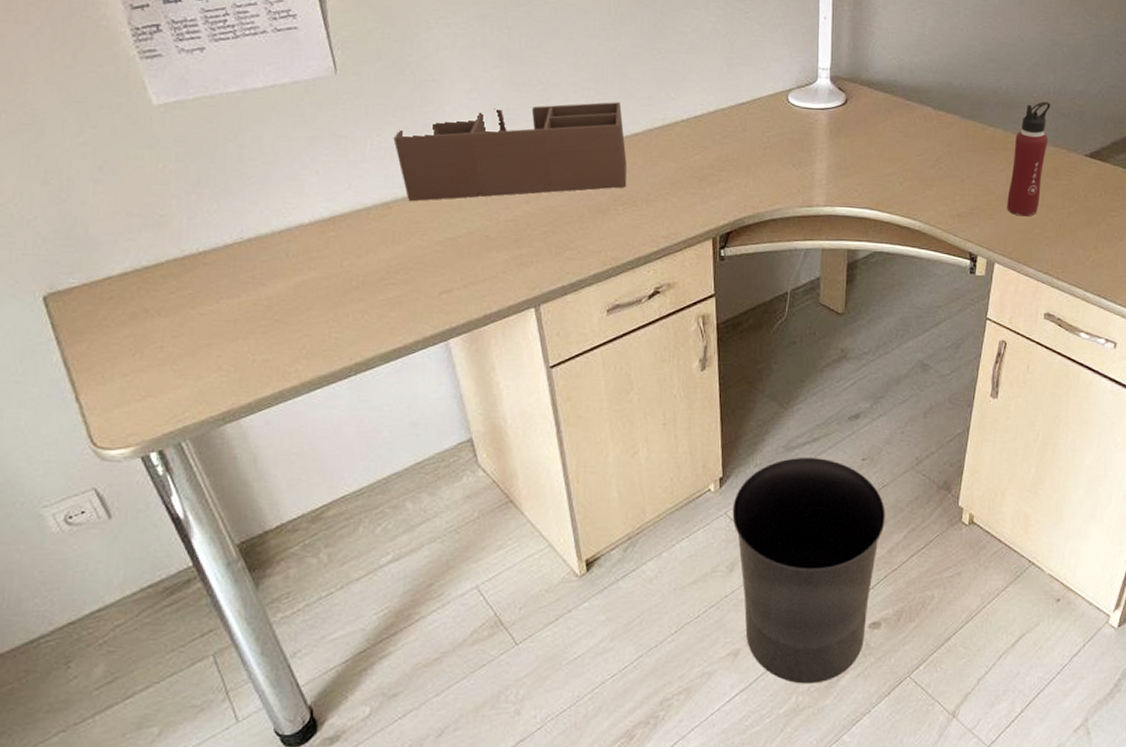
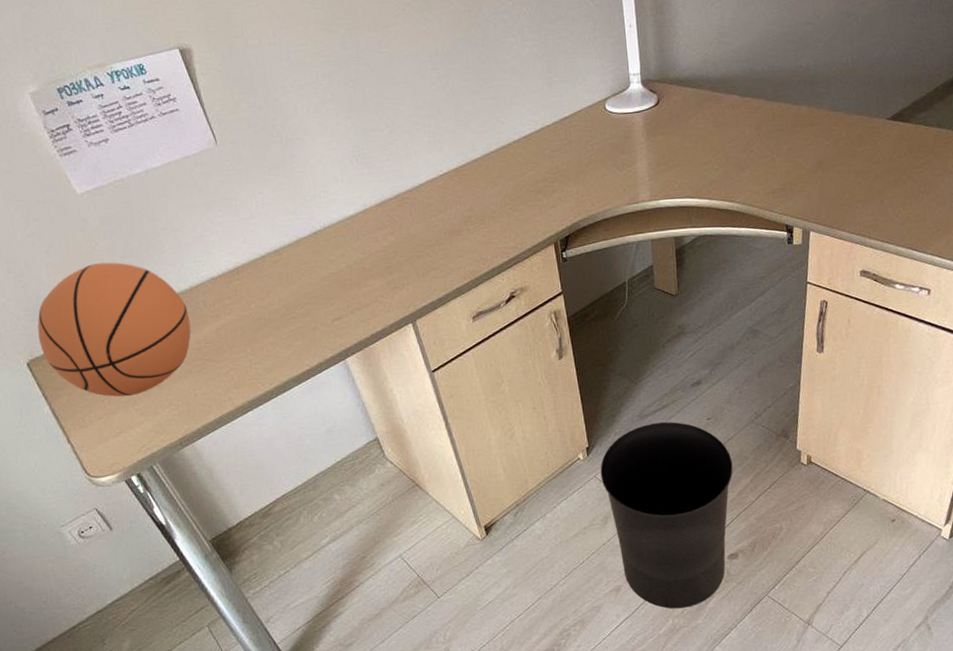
basketball: none [65,188,264,353] -> present [37,262,191,397]
desk organizer: present [393,102,627,202] -> none [273,133,473,247]
water bottle: present [1007,101,1050,217] -> none [816,73,851,185]

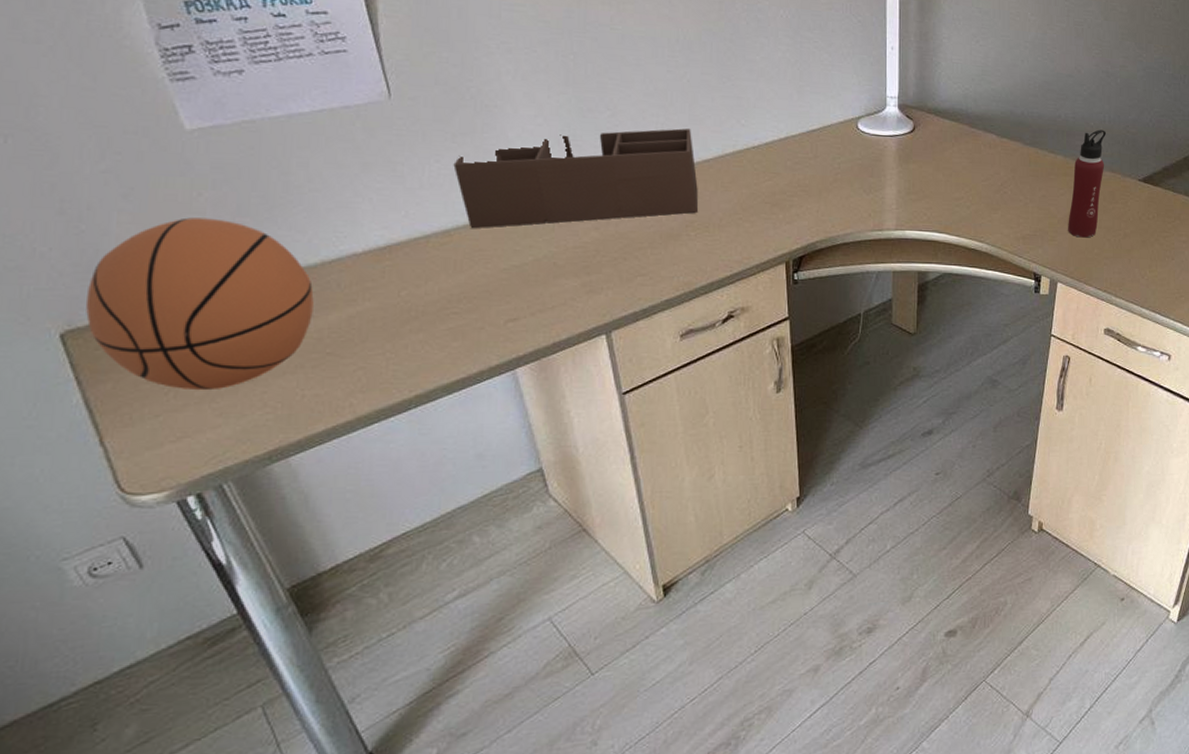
desk organizer: none [273,133,473,247] -> present [453,128,698,229]
waste bin: present [600,422,733,609] -> none [810,474,959,695]
water bottle: none [816,73,851,185] -> present [1068,129,1106,238]

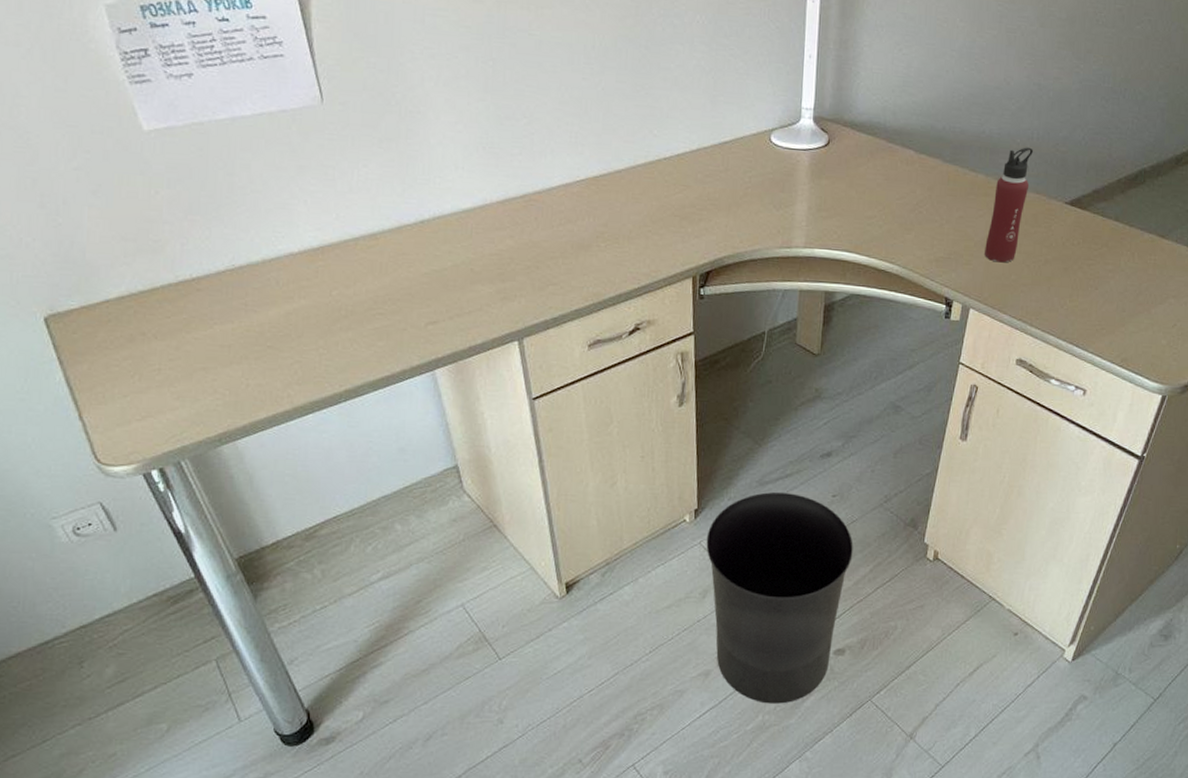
basketball: present [86,217,314,391] -> none [65,214,256,376]
desk organizer: present [453,128,698,229] -> none [380,138,609,233]
waste bin: none [810,474,959,695] -> present [706,492,853,704]

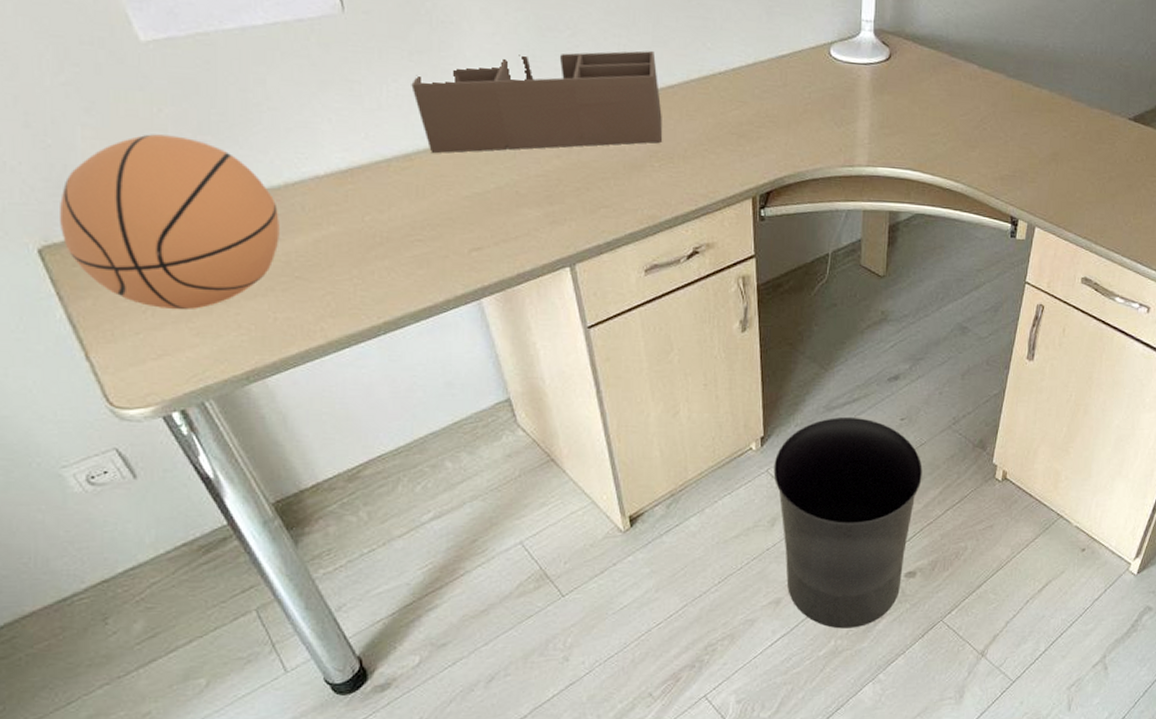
basketball: none [65,214,256,376] -> present [60,134,280,310]
desk organizer: none [380,138,609,233] -> present [411,51,662,154]
water bottle: present [985,147,1033,263] -> none [1049,61,1097,180]

